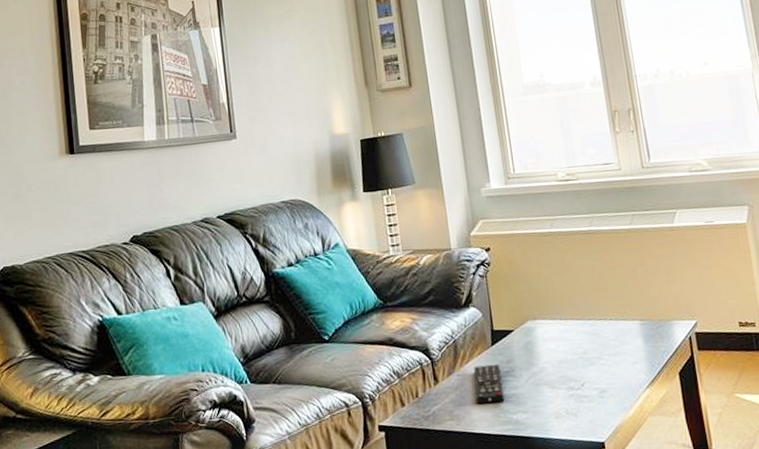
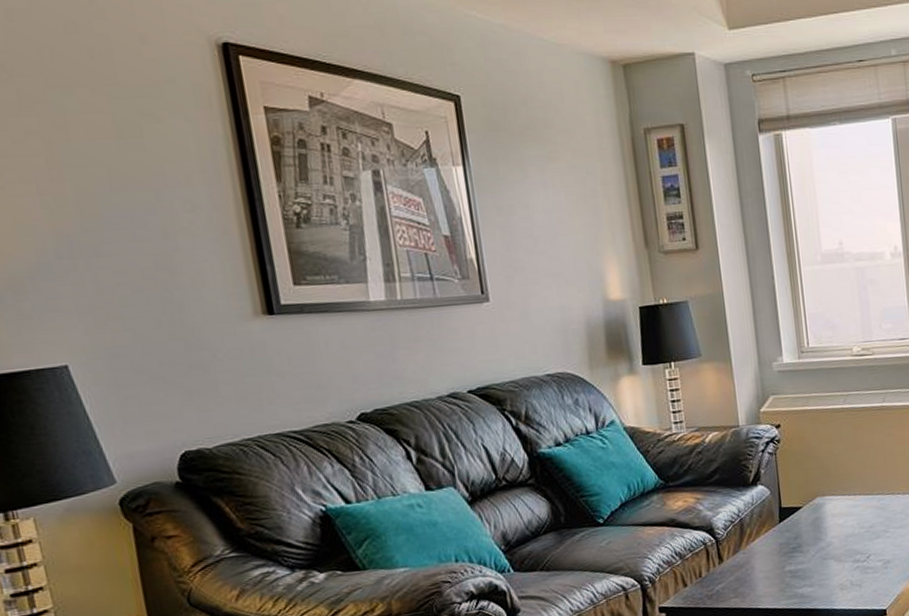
remote control: present [473,364,505,405] -> none [760,540,791,581]

